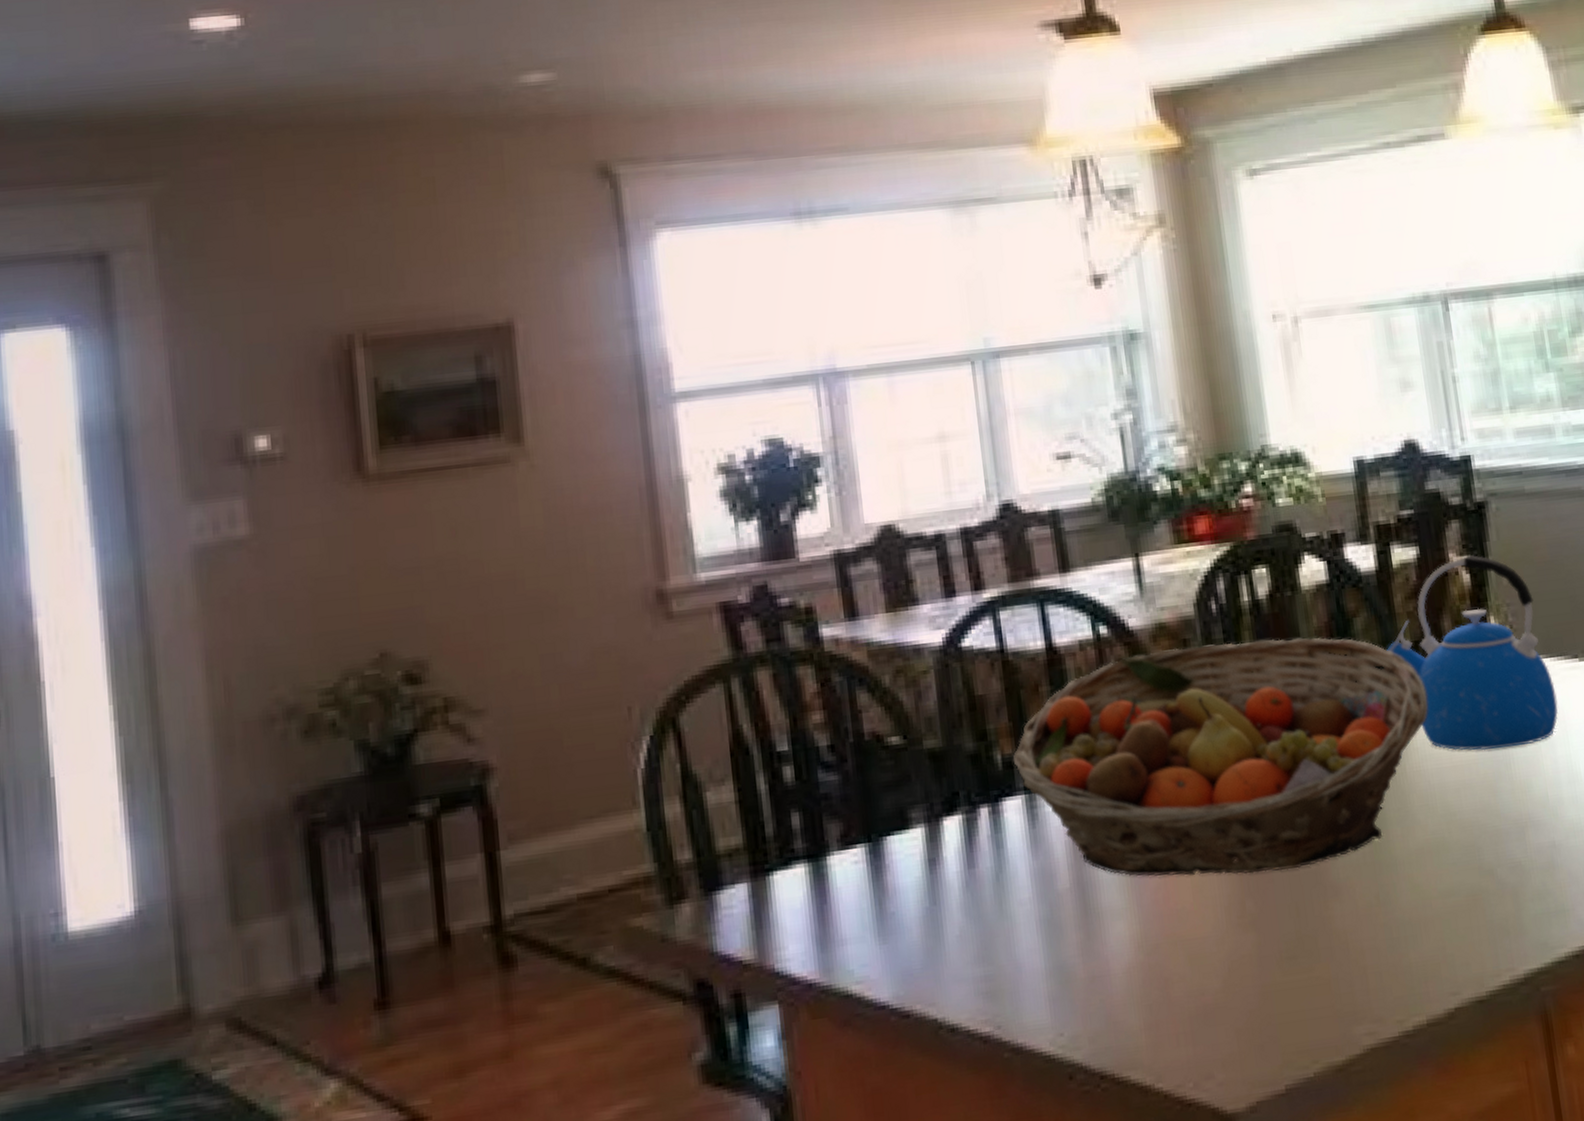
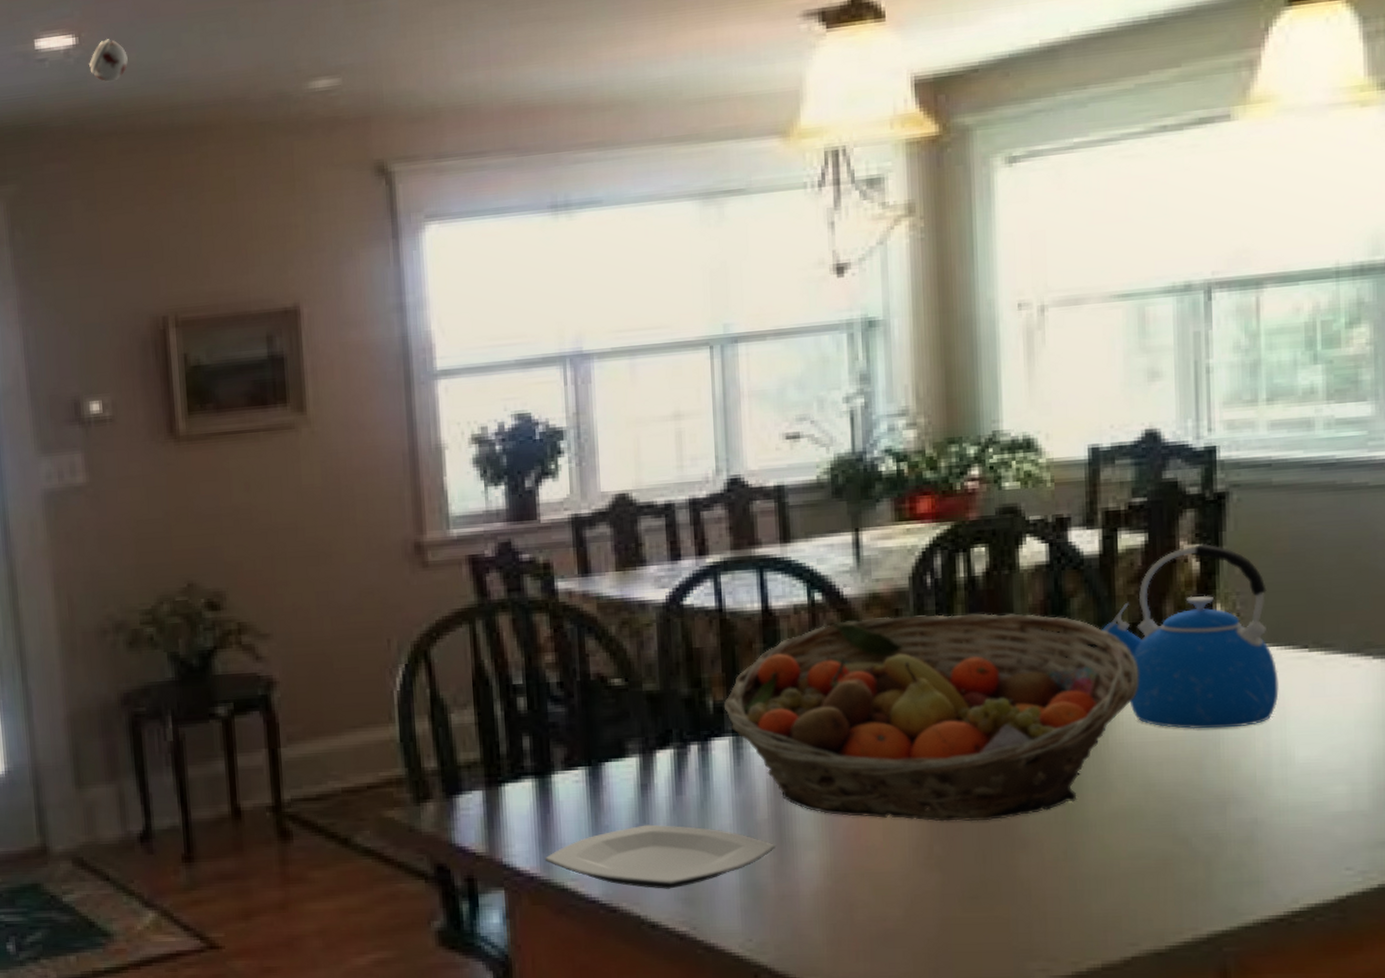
smoke detector: none [256,21,305,69] -> present [88,39,128,82]
plate: none [823,905,1081,984] -> present [544,824,775,889]

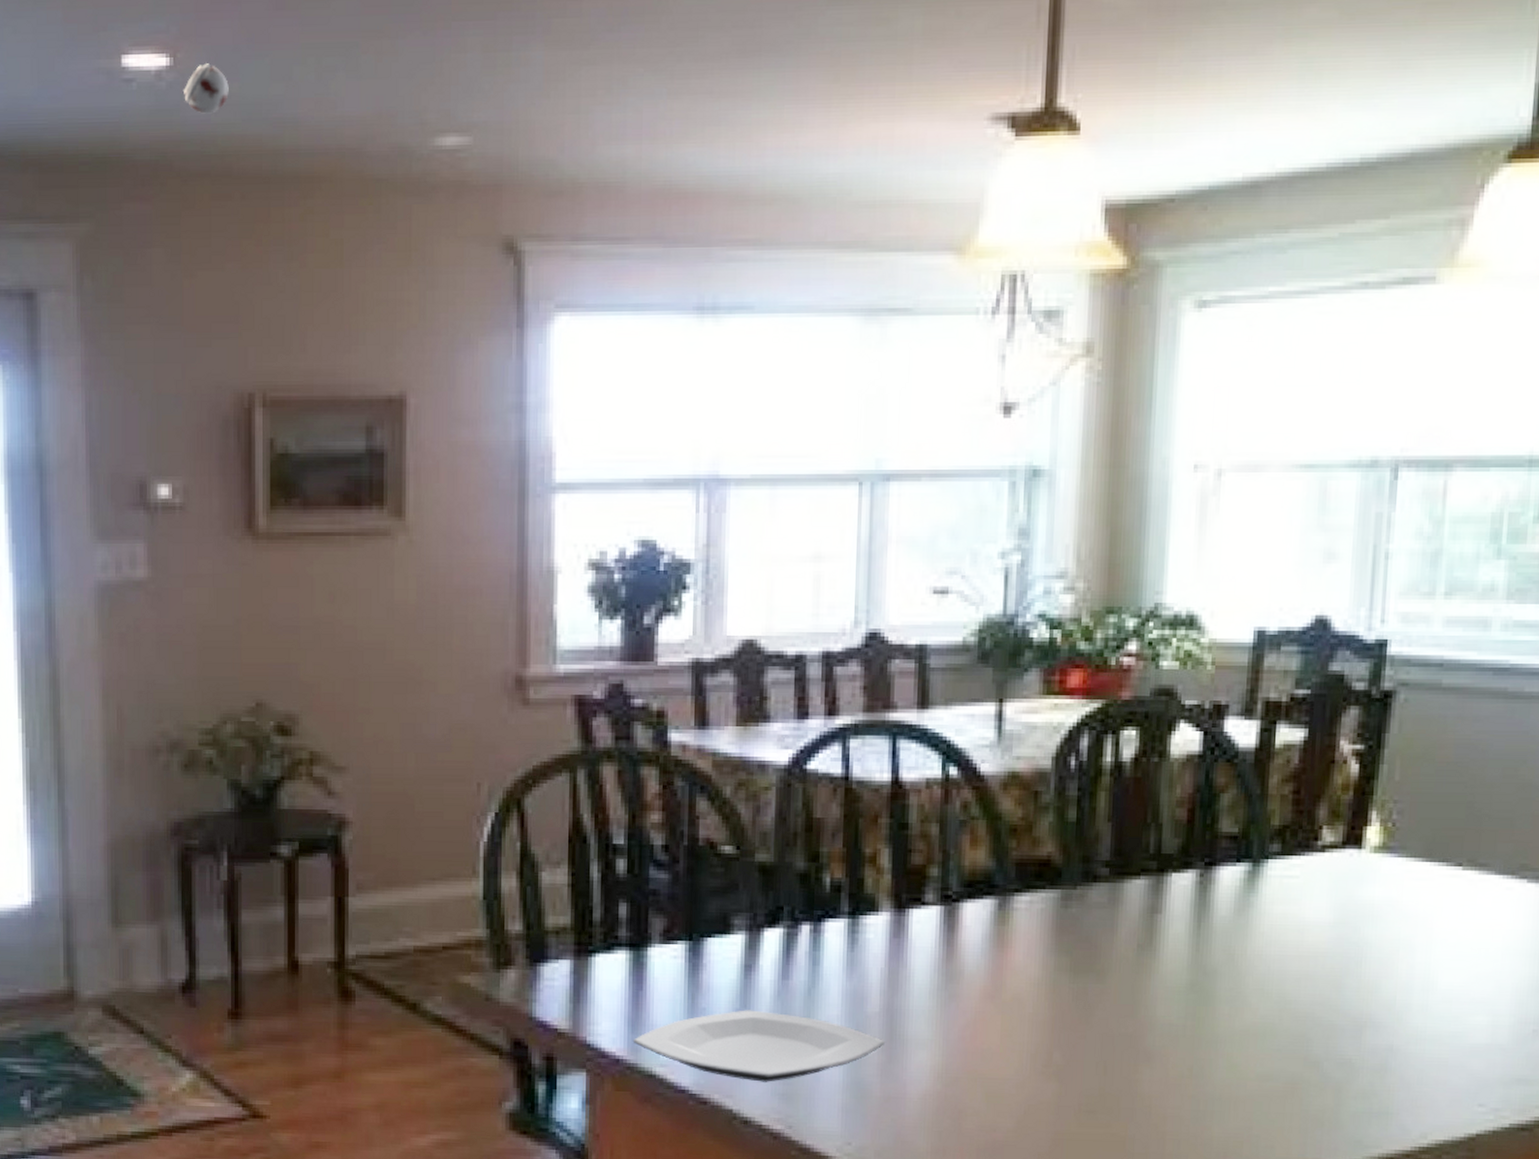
fruit basket: present [723,613,1139,822] -> none [841,799,1286,1030]
kettle: present [1102,543,1279,729] -> none [1250,744,1429,946]

